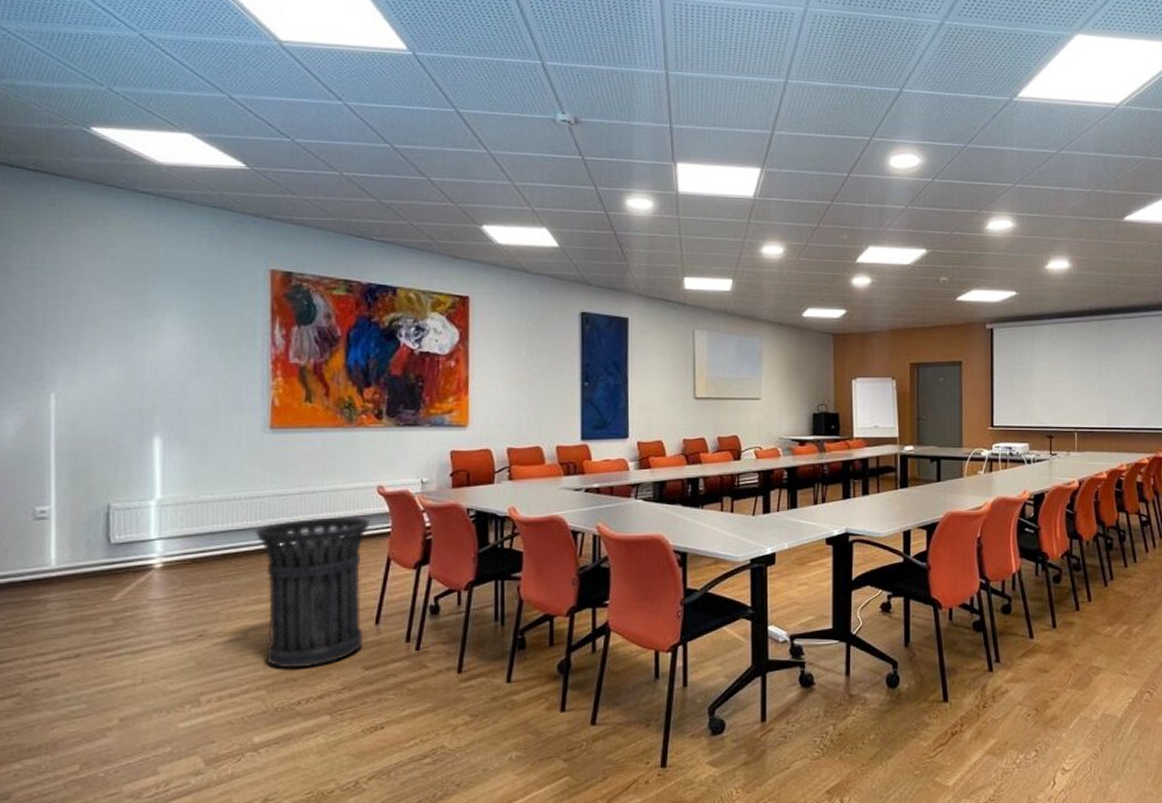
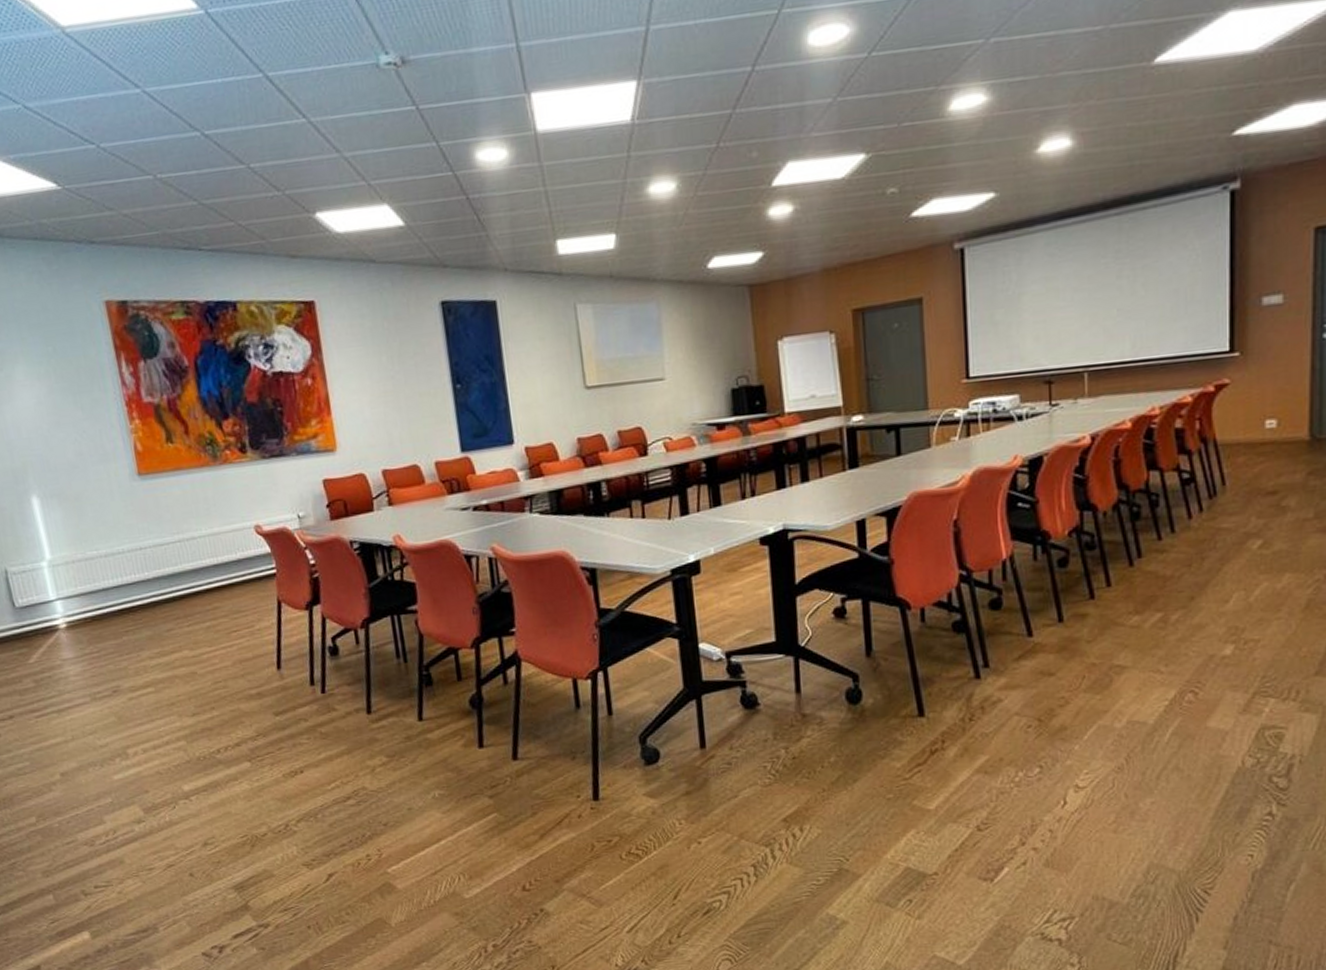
trash can: present [255,517,370,669] -> none [144,559,269,719]

